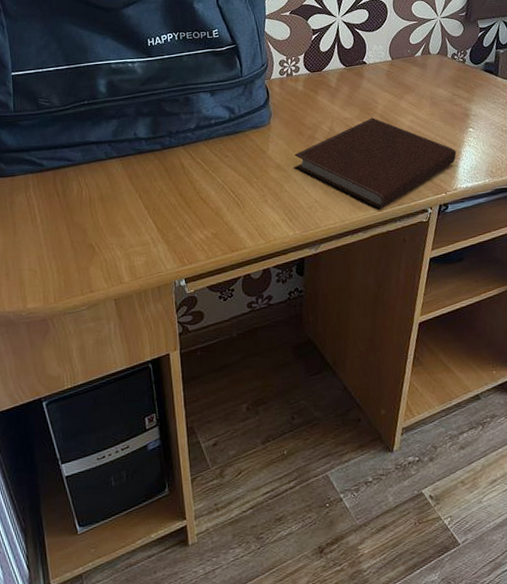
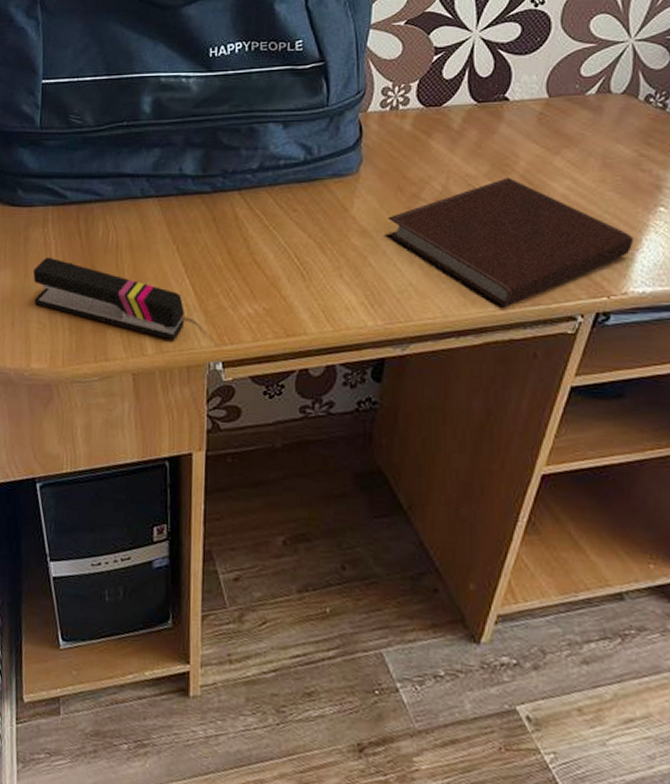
stapler: none [21,215,151,268] -> present [33,257,184,340]

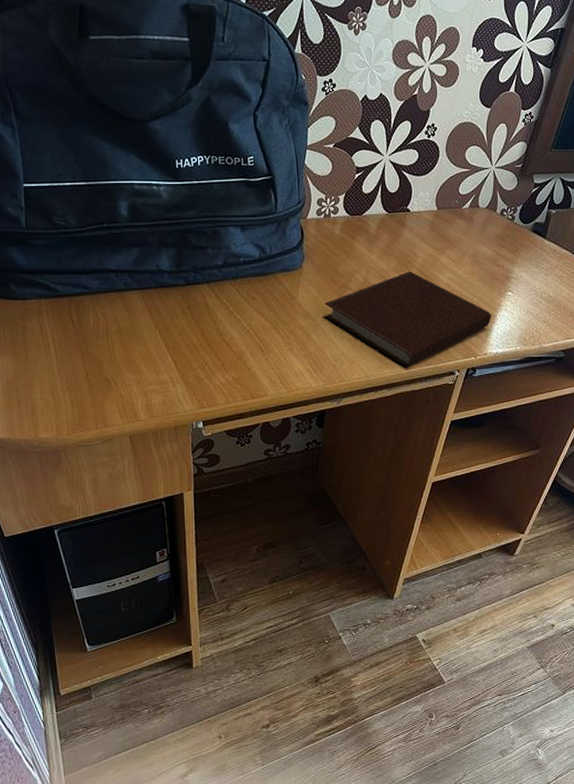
stapler: present [33,257,184,340] -> none [33,343,169,407]

